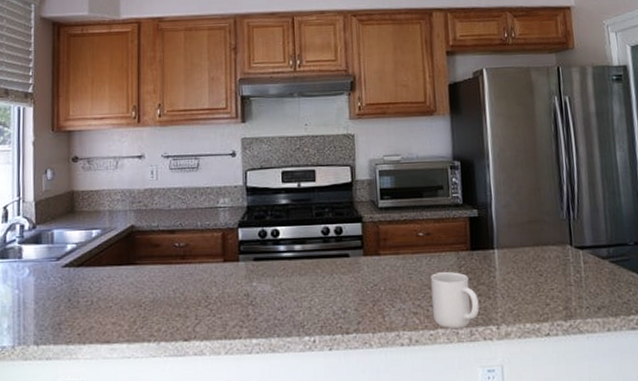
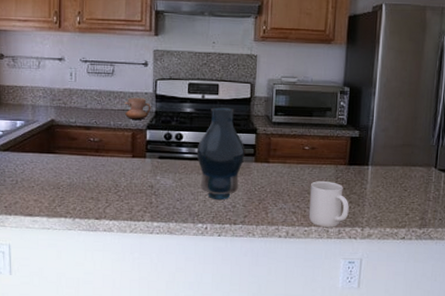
ceramic jug: none [212,192,242,218] -> present [124,97,151,120]
vase: none [296,195,352,305] -> present [196,107,245,200]

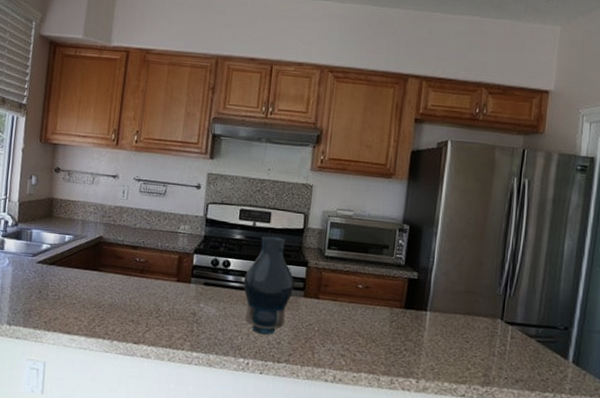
ceramic jug: present [124,97,151,120] -> none [173,219,201,243]
mug: present [308,181,349,227] -> none [358,323,404,376]

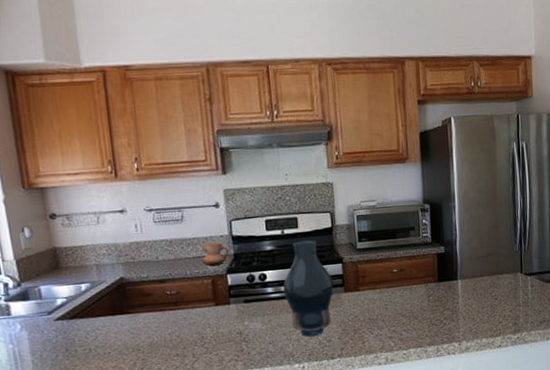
ceramic jug: none [173,219,201,243] -> present [199,241,229,266]

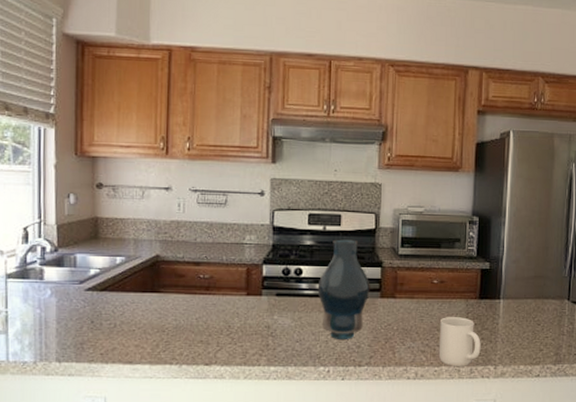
ceramic jug: present [199,241,229,266] -> none [238,229,268,254]
mug: none [403,301,445,348] -> present [438,317,481,366]

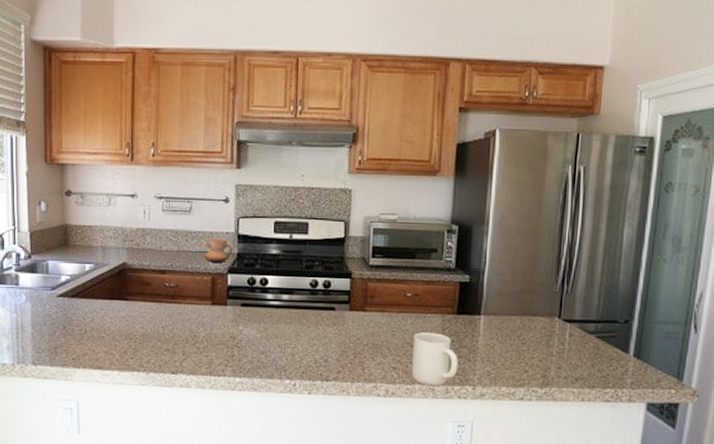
ceramic jug: none [238,229,268,254] -> present [203,237,233,263]
vase: present [317,239,370,339] -> none [283,248,339,353]

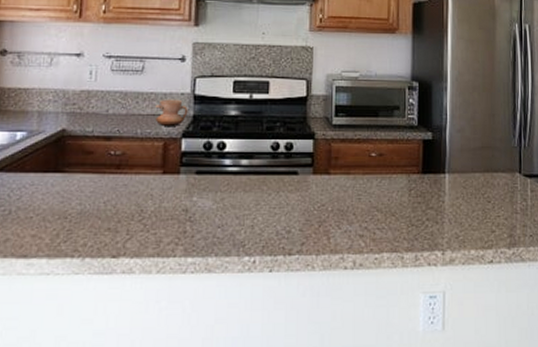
mug: present [411,332,458,386] -> none [379,195,426,253]

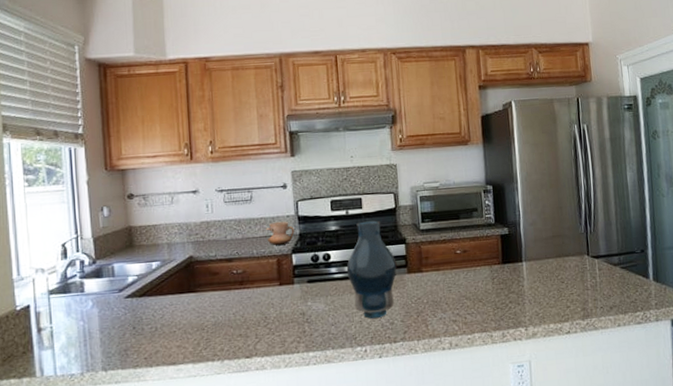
vase: none [242,108,301,223] -> present [346,220,397,319]

